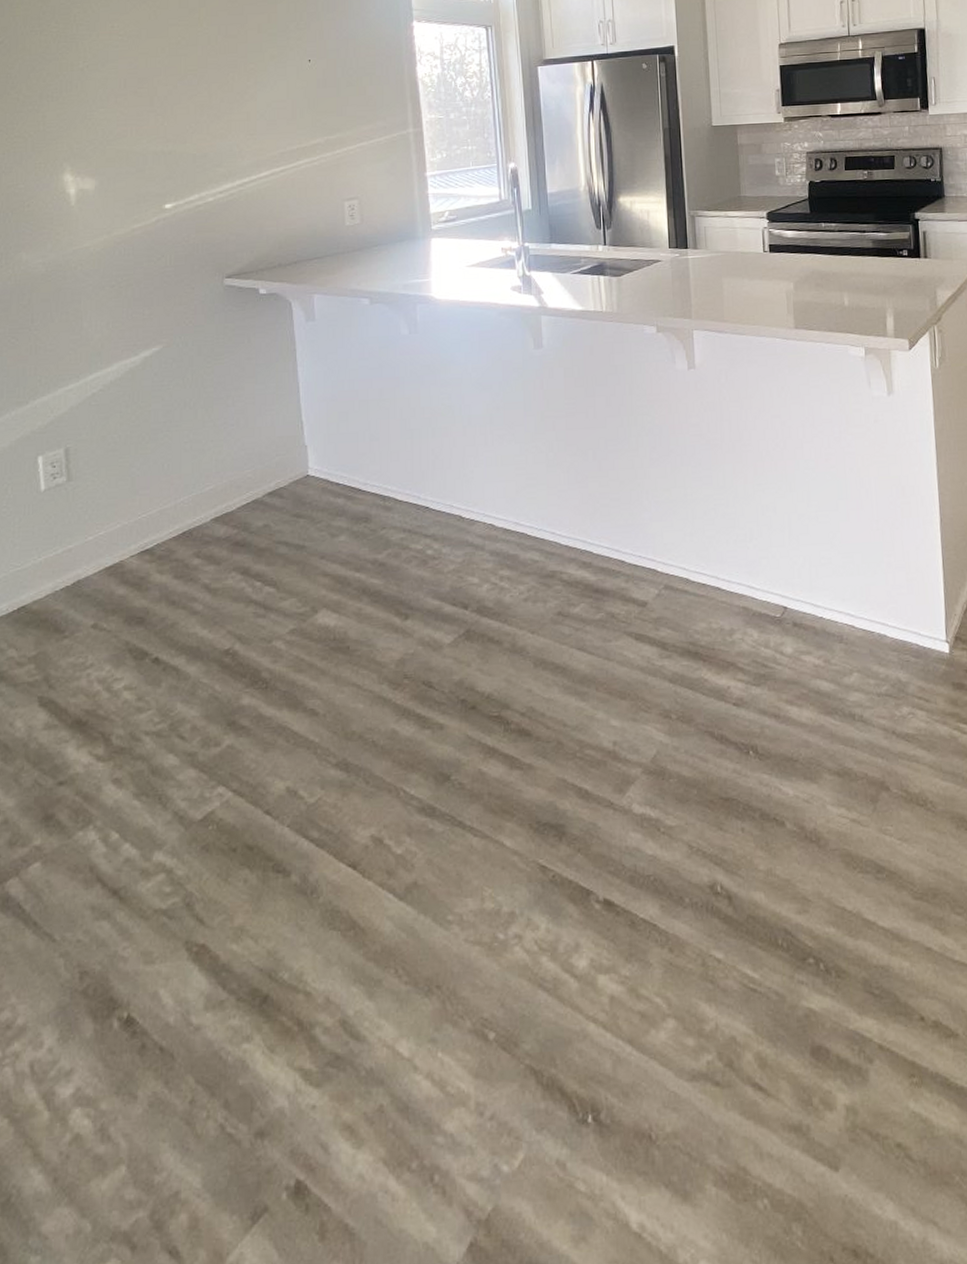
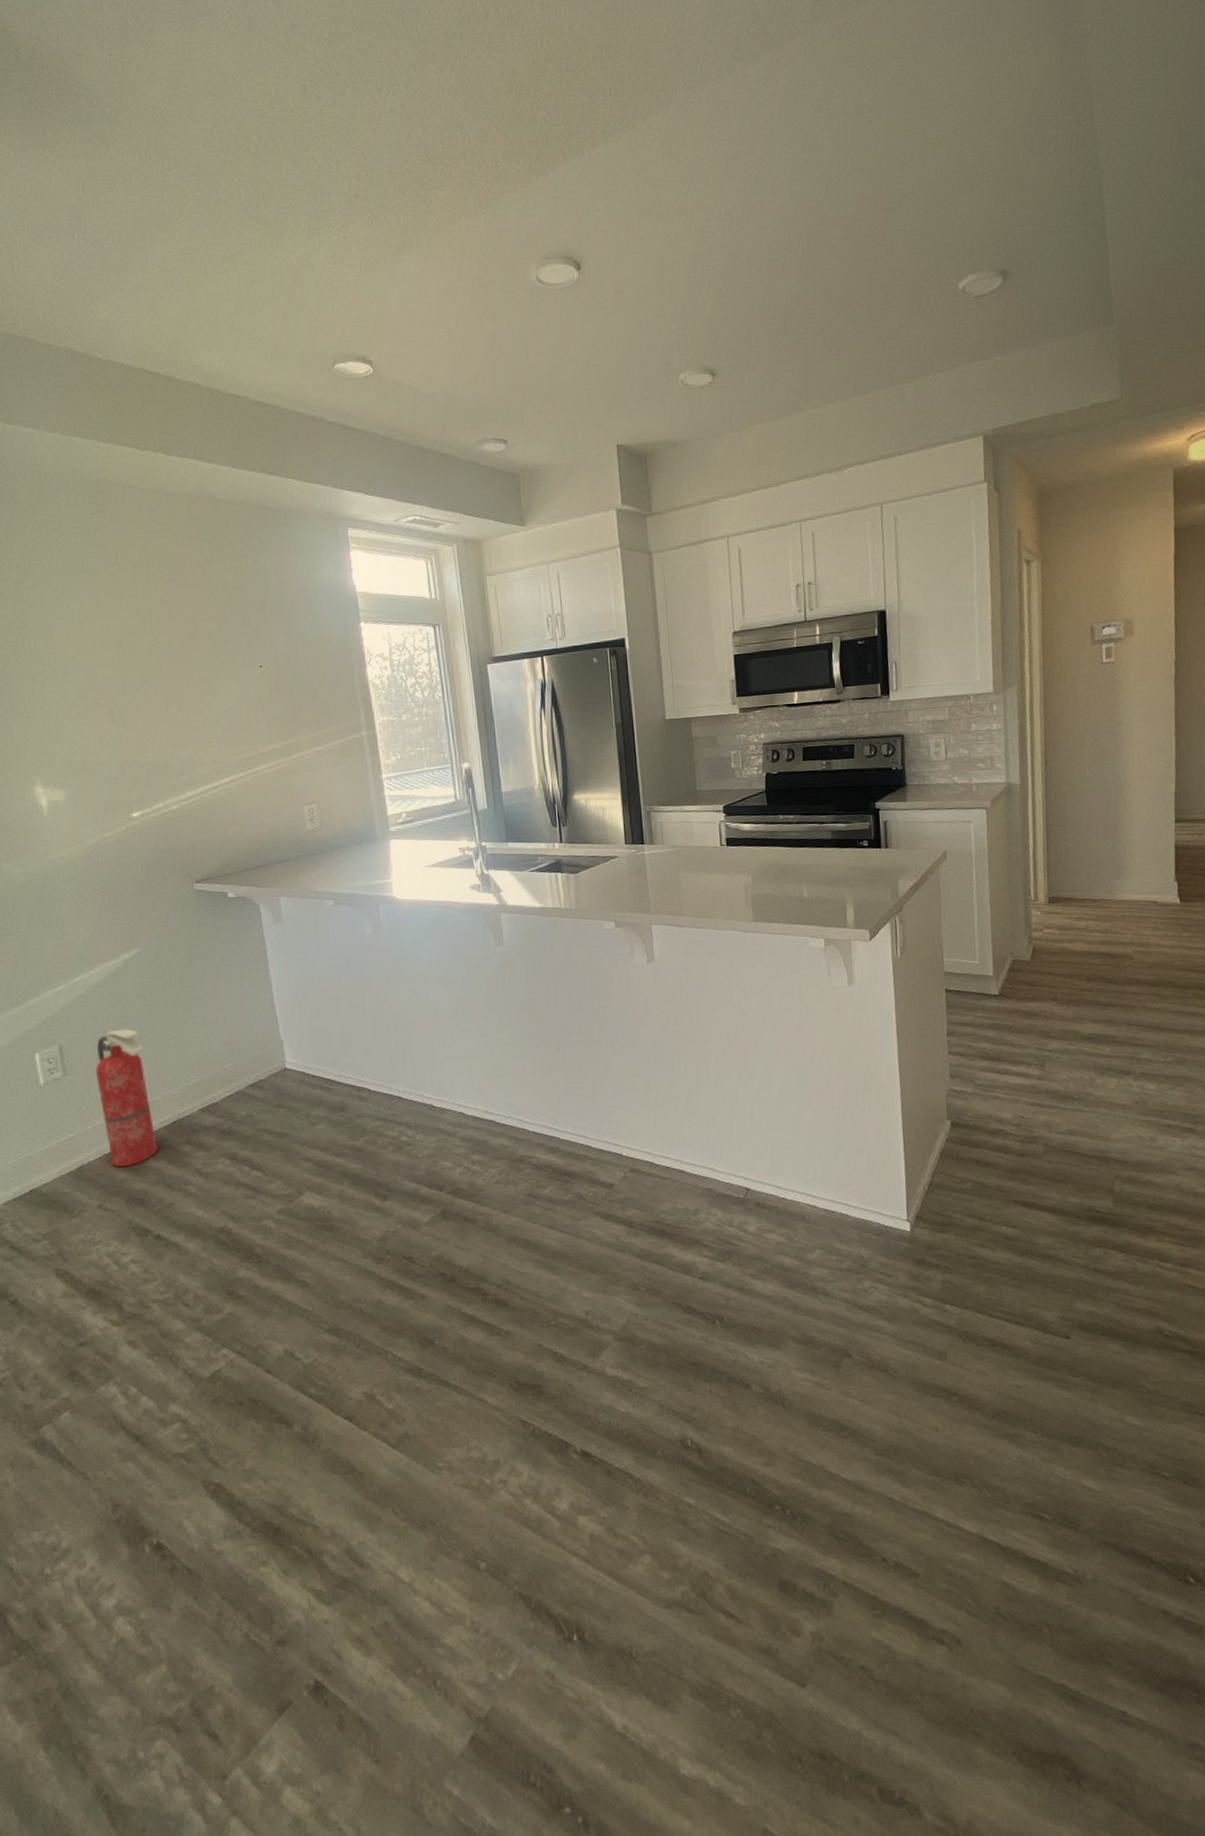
fire extinguisher: none [102,431,164,583] -> present [95,1028,158,1168]

